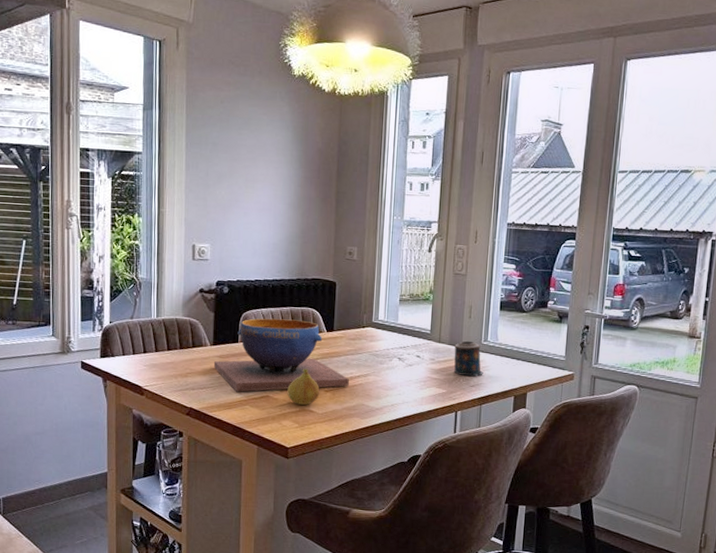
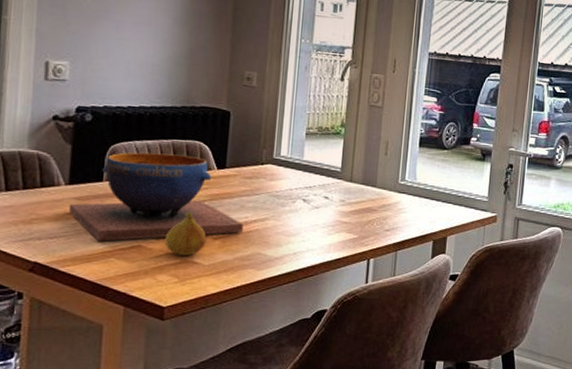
candle: present [454,340,485,376] -> none [367,180,401,219]

